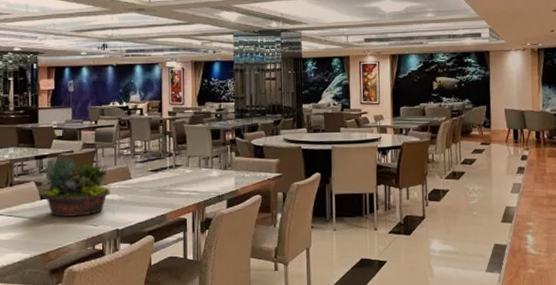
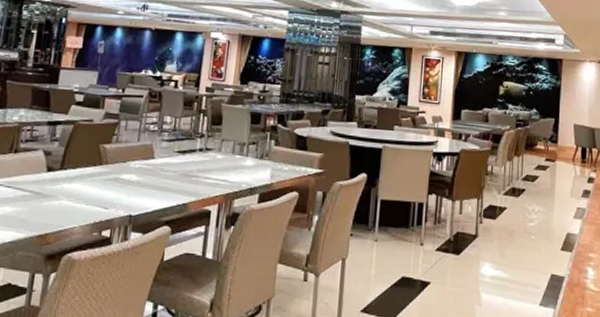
succulent planter: present [42,155,110,217] -> none [49,123,129,196]

